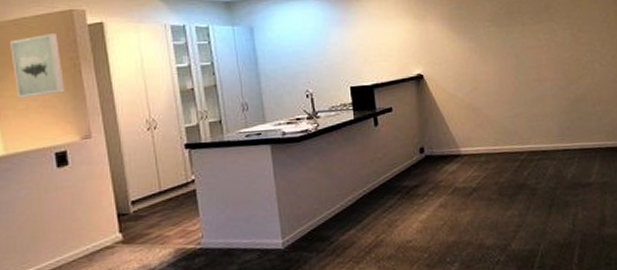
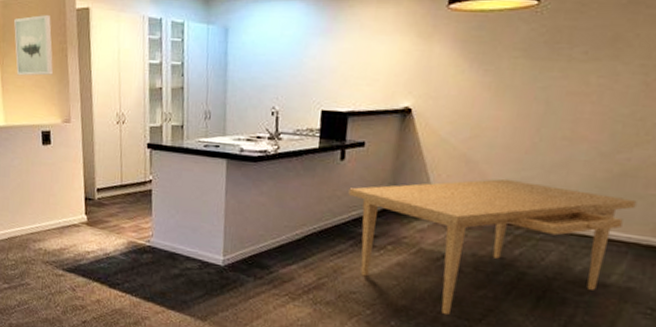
dining table: none [387,116,592,240] -> present [348,178,637,315]

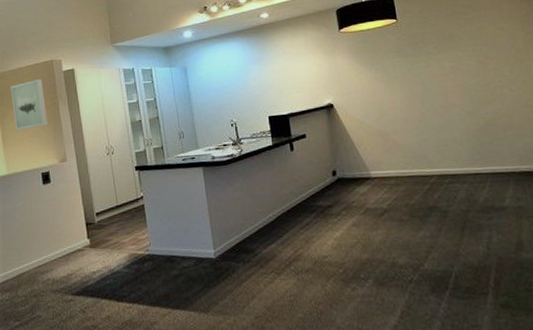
dining table: present [348,178,637,315] -> none [302,140,503,259]

